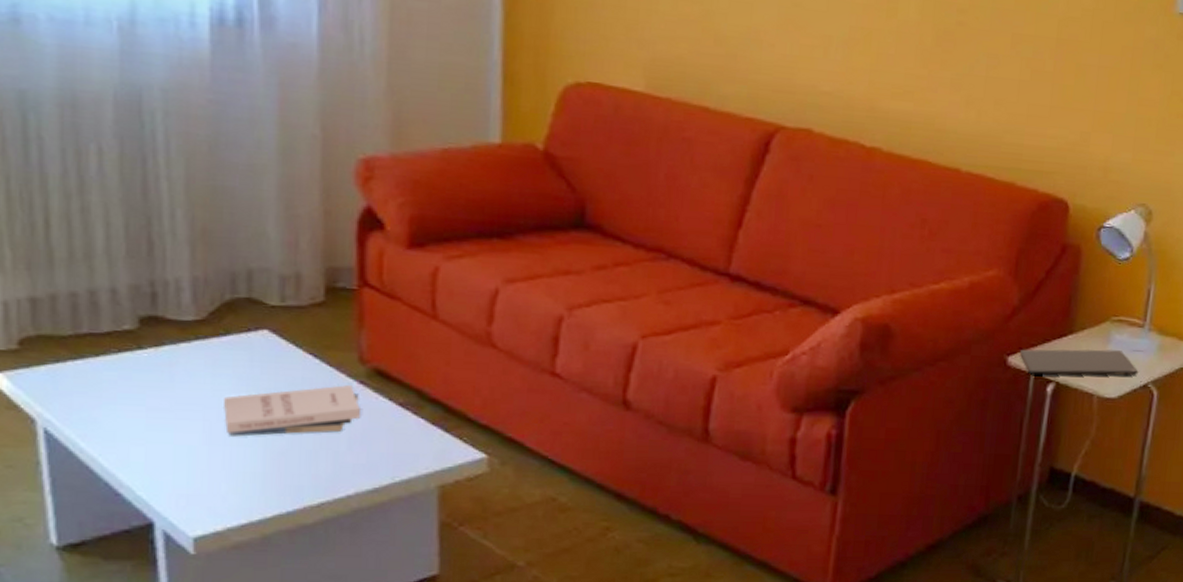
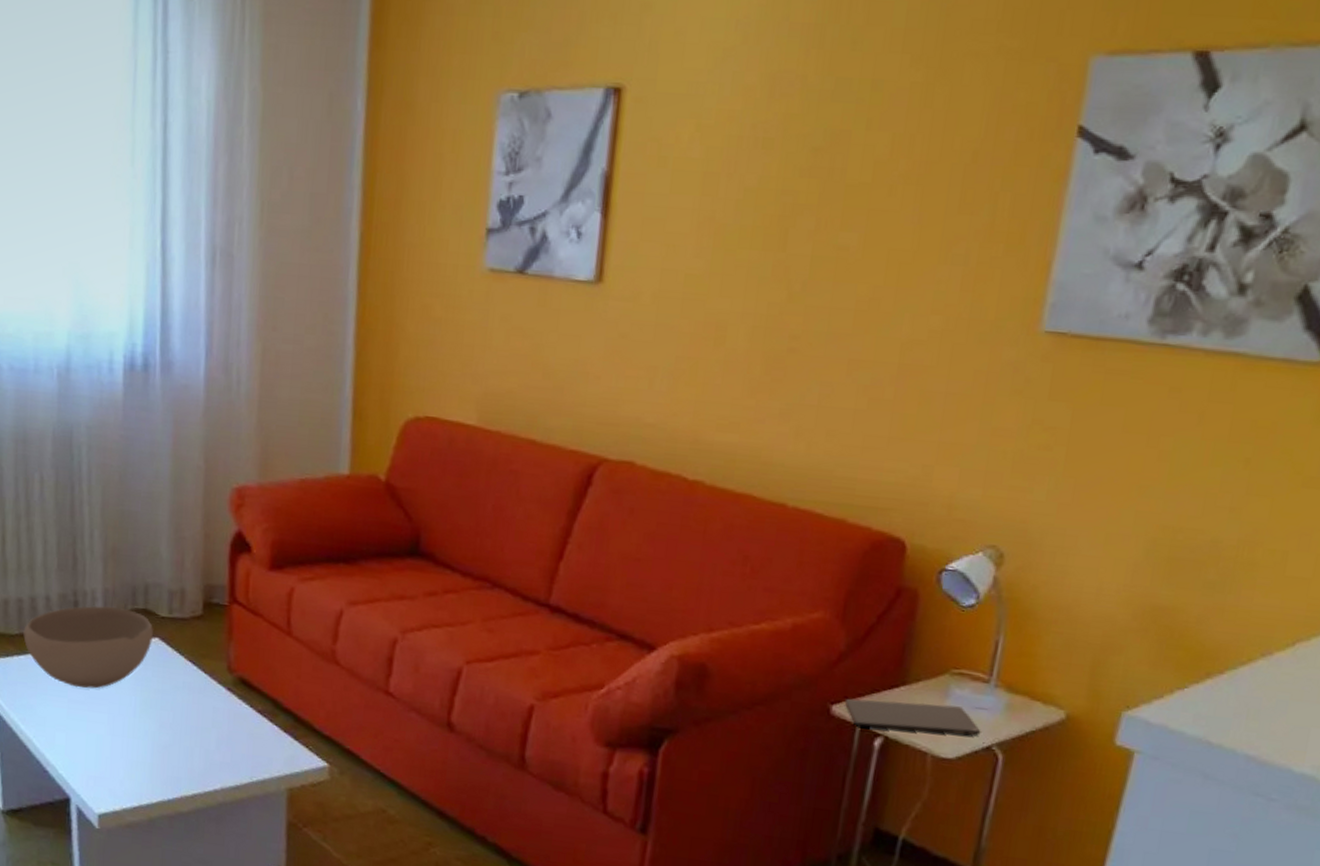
decorative bowl: none [80,297,260,393] -> present [23,606,153,689]
books: present [224,384,361,436] -> none [123,690,228,732]

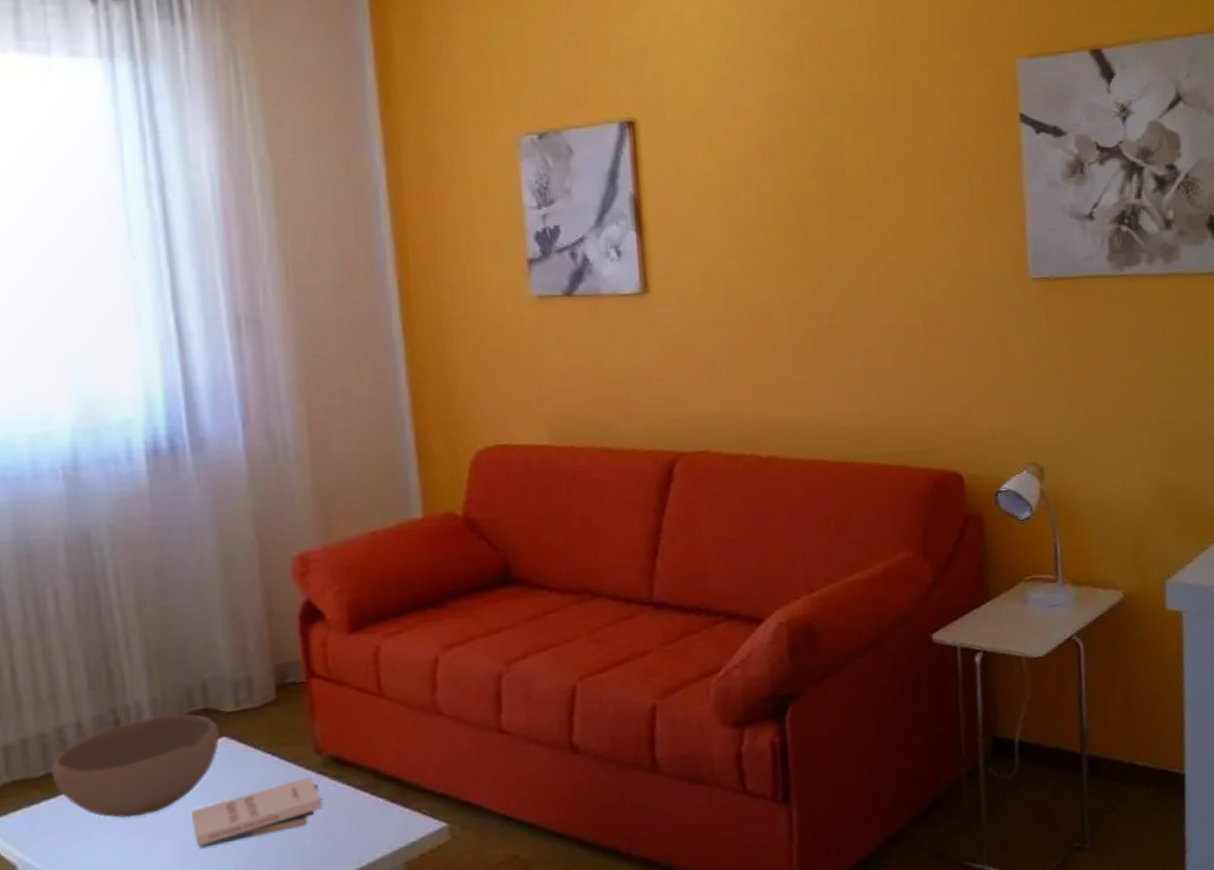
books: none [123,690,228,732] -> present [192,776,323,849]
tablet: present [844,698,981,736] -> none [942,608,1061,648]

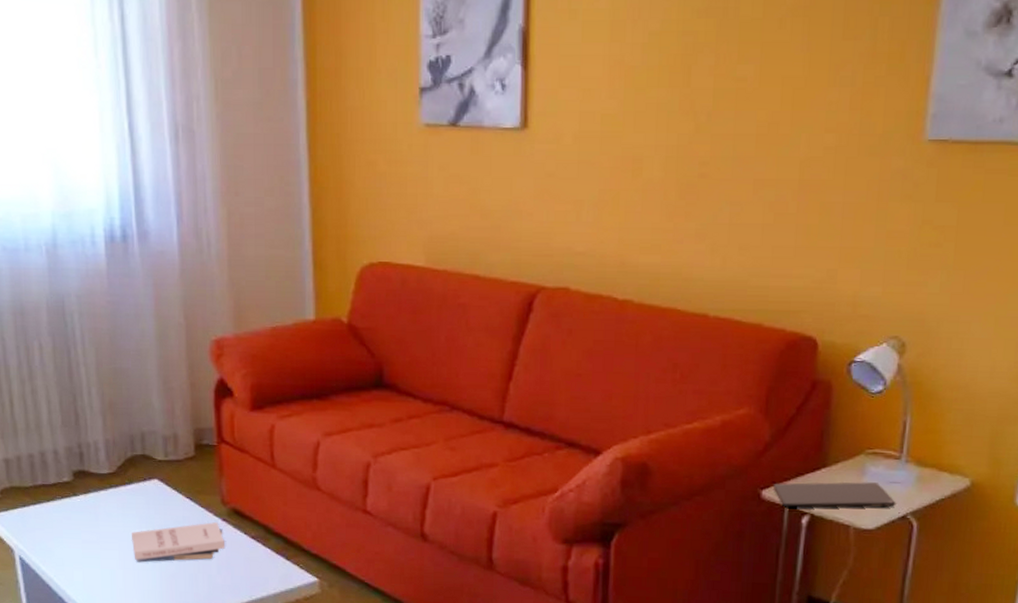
decorative bowl: present [51,714,219,818] -> none [37,455,152,529]
tablet: none [942,608,1061,648] -> present [772,482,896,508]

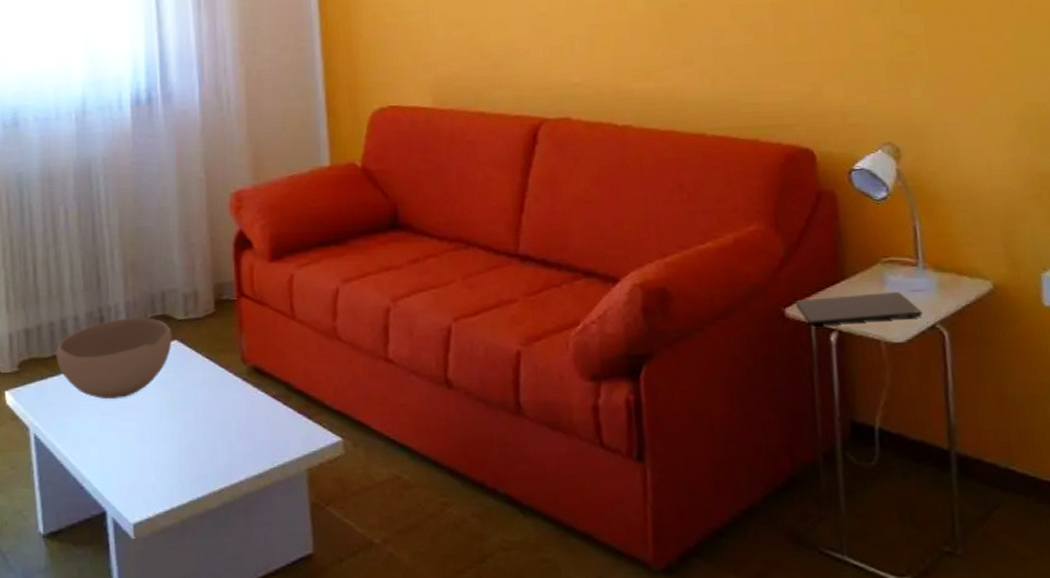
decorative bowl: none [37,455,152,529] -> present [56,318,172,400]
books: present [132,521,226,563] -> none [150,381,246,433]

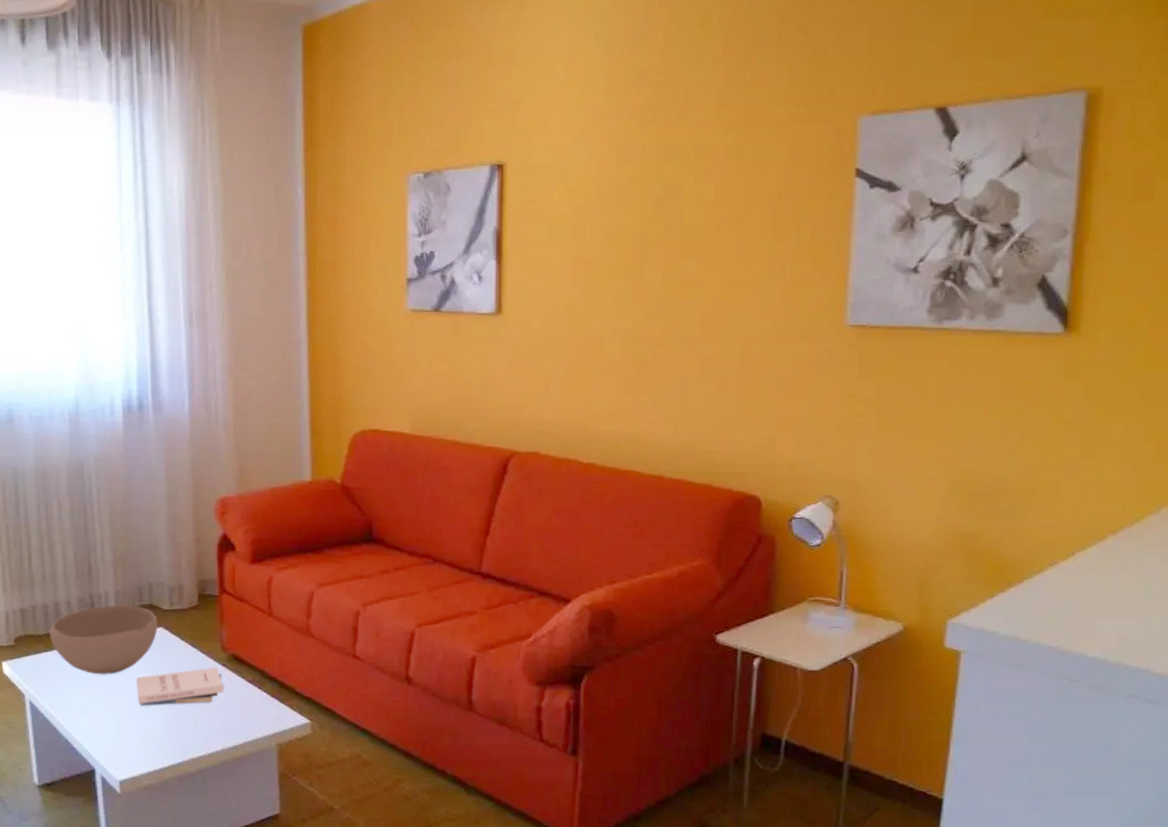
books: none [150,381,246,433] -> present [136,666,224,706]
tablet: present [795,292,923,325] -> none [726,627,838,651]

